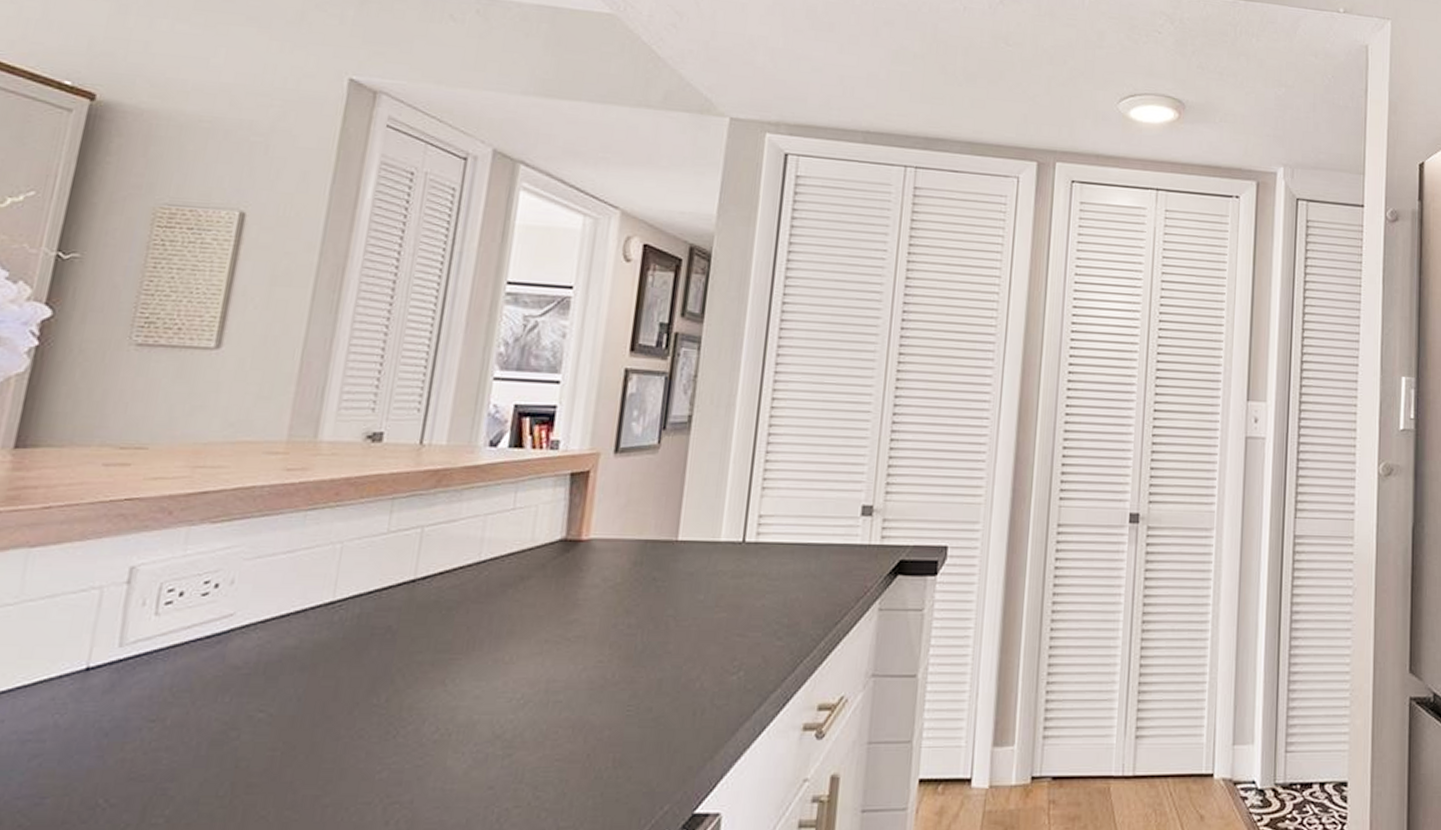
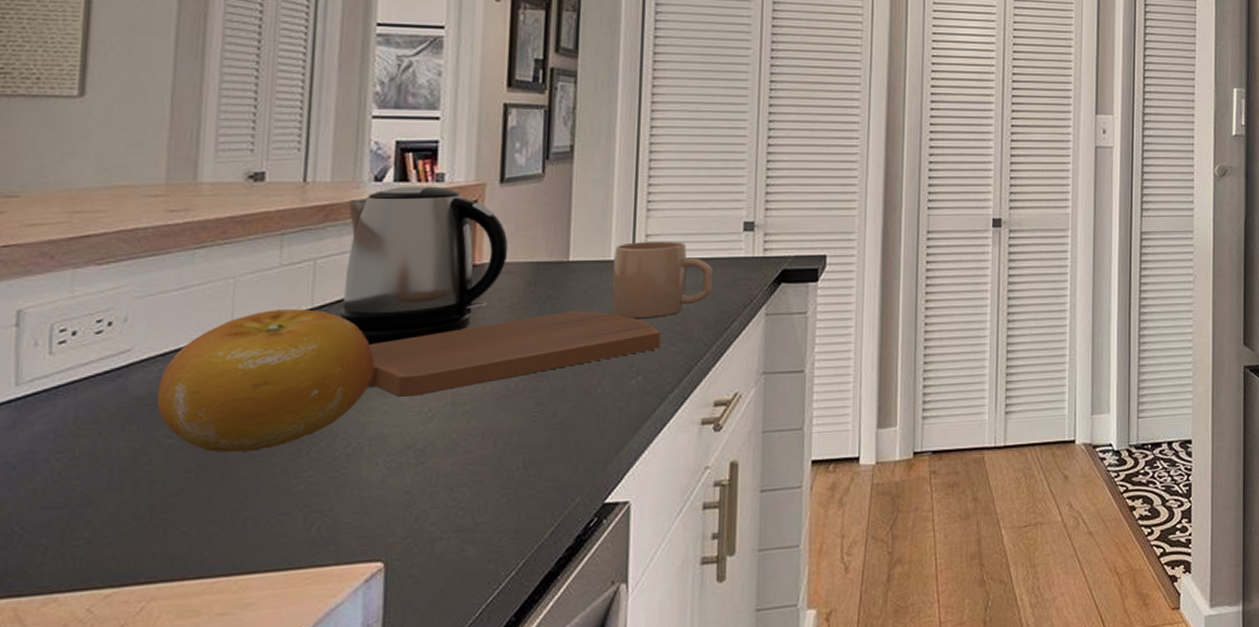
fruit: none [252,579,472,731] -> present [156,309,375,453]
kettle: none [442,452,618,620] -> present [341,186,509,343]
cutting board: none [461,594,767,680] -> present [367,310,661,397]
mug: none [718,522,826,608] -> present [611,241,712,319]

